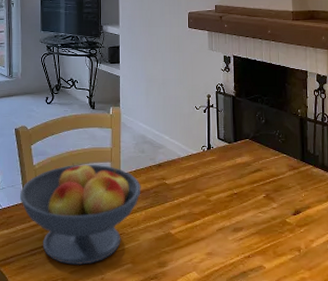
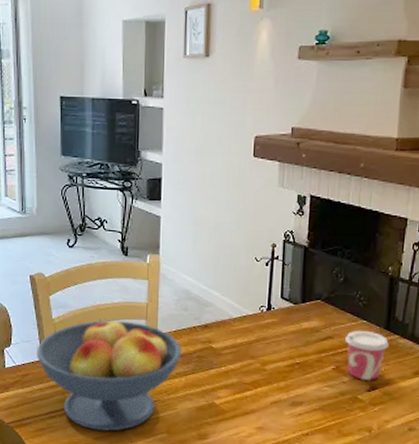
cup: none [271,162,305,206] -> present [345,330,389,381]

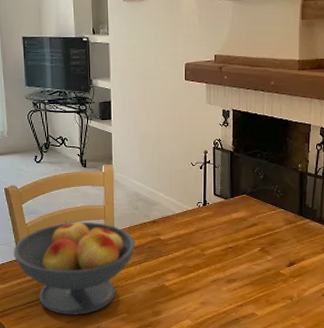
cup: present [345,330,389,381] -> none [268,217,302,259]

